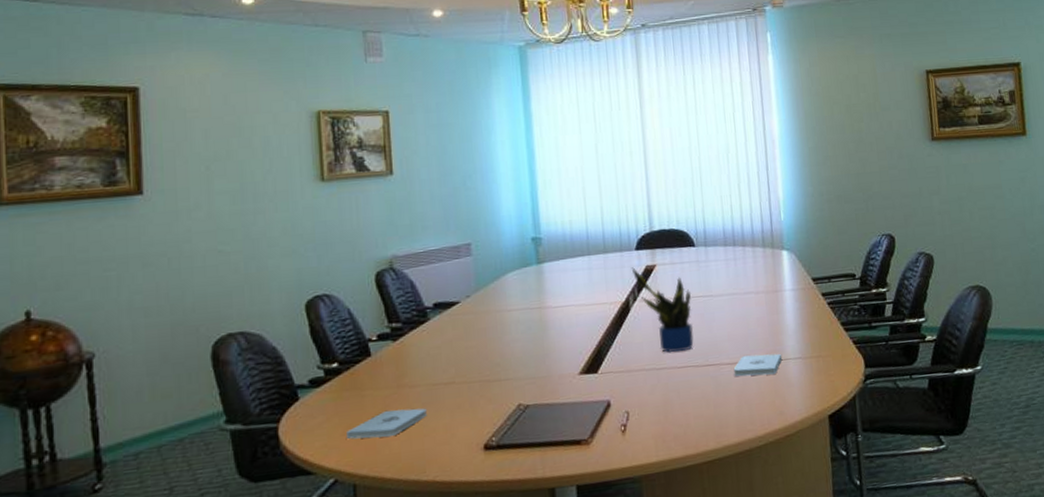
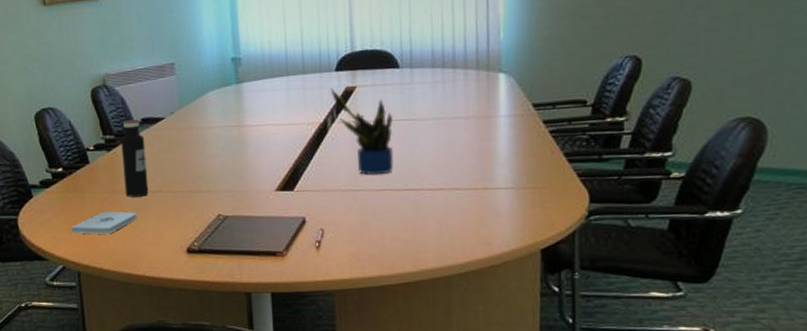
water bottle: none [409,304,441,392] -> present [121,119,149,197]
notepad: present [733,353,783,377] -> none [435,182,492,204]

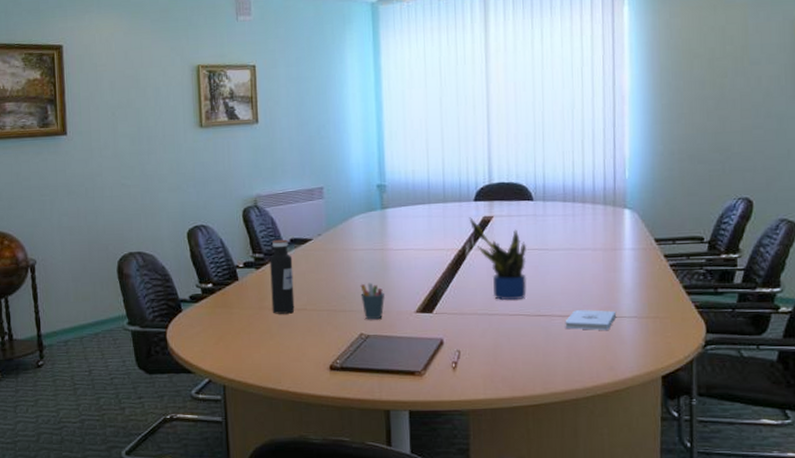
notepad: present [71,211,137,235] -> none [219,327,283,350]
pen holder: none [216,161,243,200] -> present [360,283,385,320]
notepad: none [435,182,492,204] -> present [565,310,617,330]

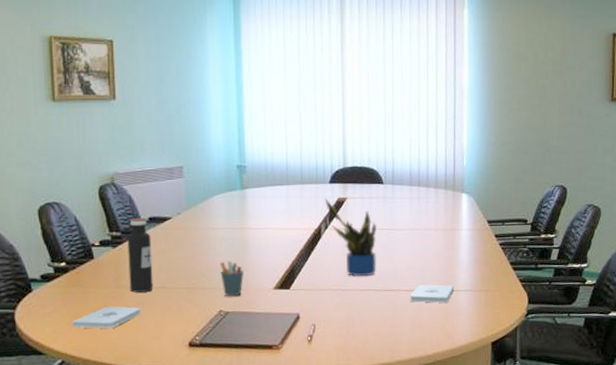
notepad: none [219,327,283,350] -> present [72,306,141,329]

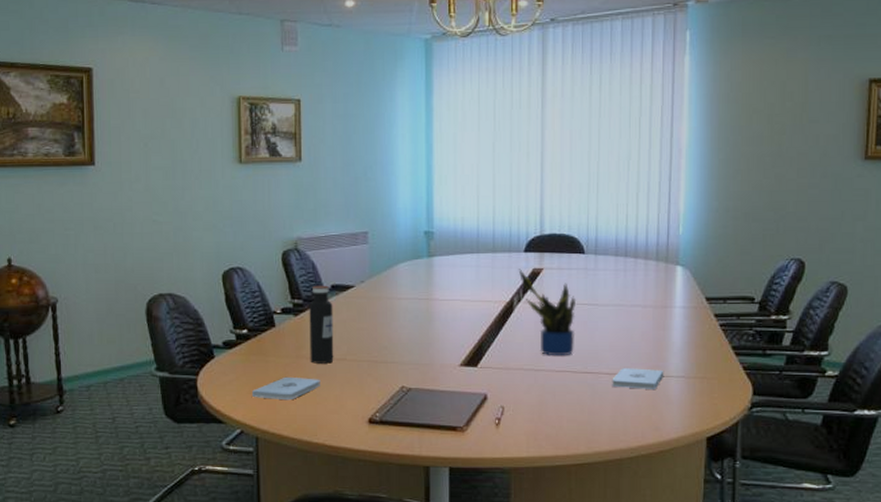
pen holder: present [220,261,244,297] -> none [403,334,428,372]

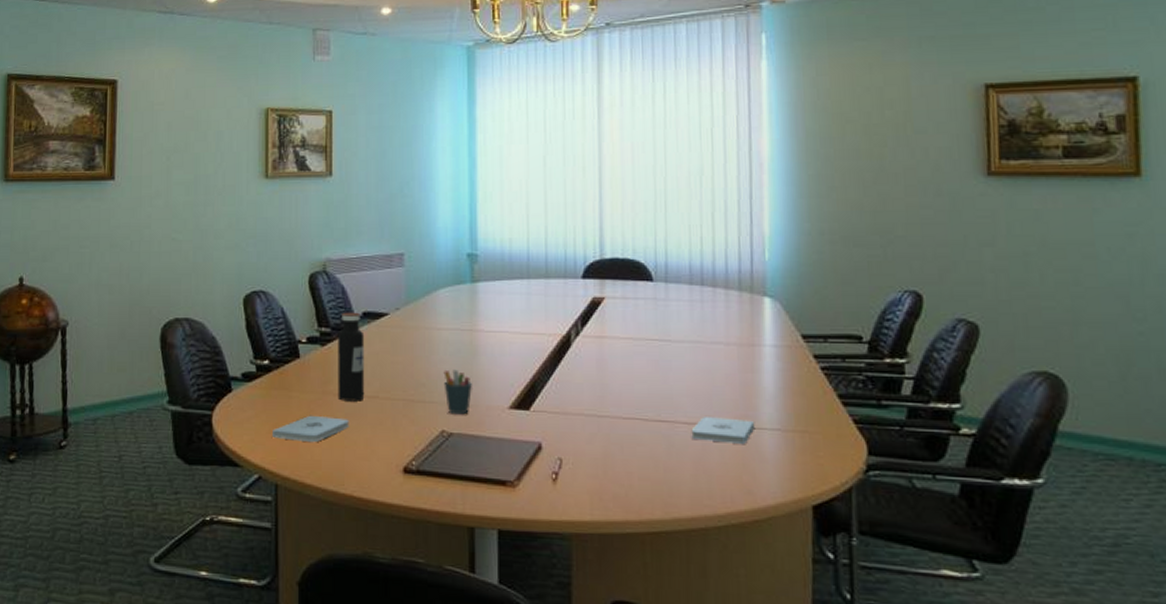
pen holder: none [403,334,428,372] -> present [443,369,472,415]
potted plant: present [518,269,577,356] -> none [575,297,645,401]

